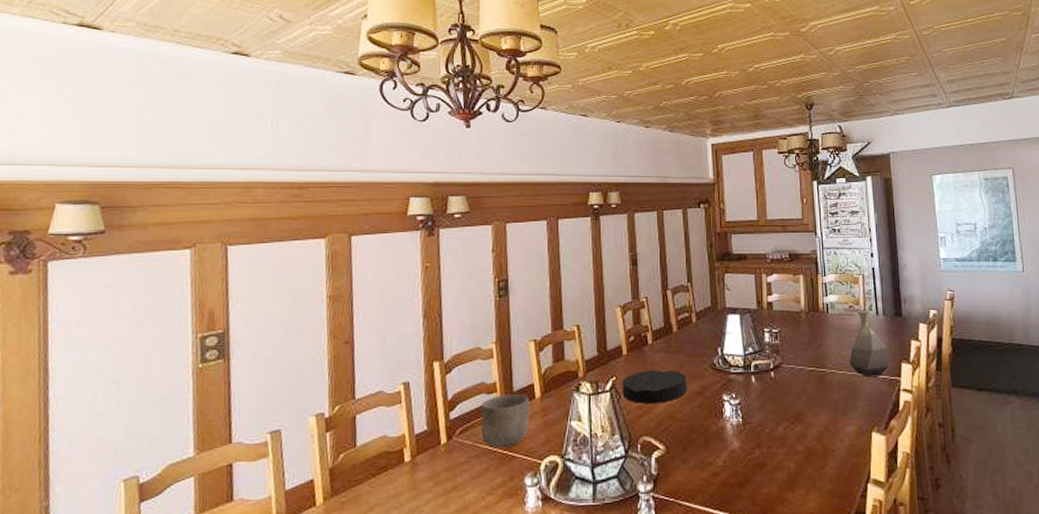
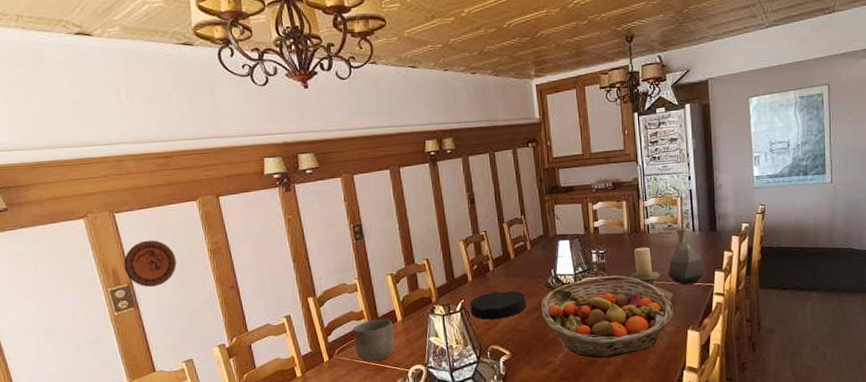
decorative plate: none [224,279,287,336] -> present [123,240,177,288]
fruit basket: none [704,360,856,462] -> present [541,275,674,359]
candle holder: none [805,328,855,393] -> present [629,247,673,299]

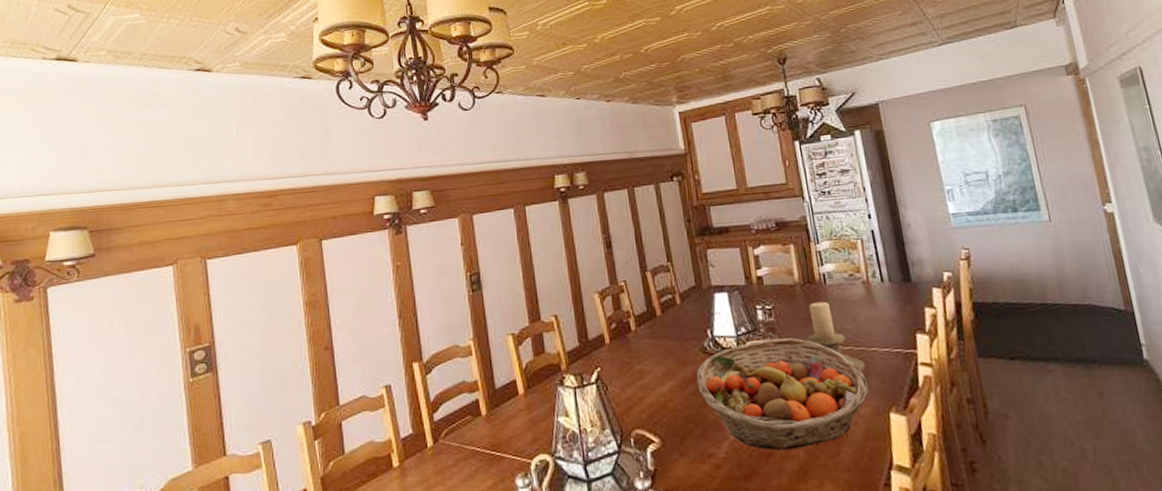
decorative plate: present [123,240,177,288] -> none [208,290,267,348]
bowl: present [352,318,395,362] -> none [464,391,515,449]
plate: present [470,291,527,320] -> none [607,357,679,395]
vase: present [668,227,703,285] -> none [855,276,902,351]

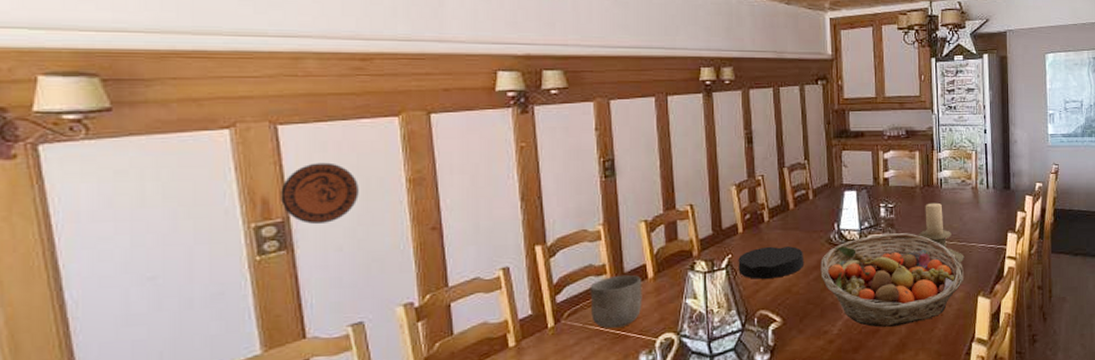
decorative plate: none [208,290,267,348] -> present [281,162,359,225]
bowl: none [464,391,515,449] -> present [590,274,642,329]
plate: none [607,357,679,395] -> present [738,246,805,279]

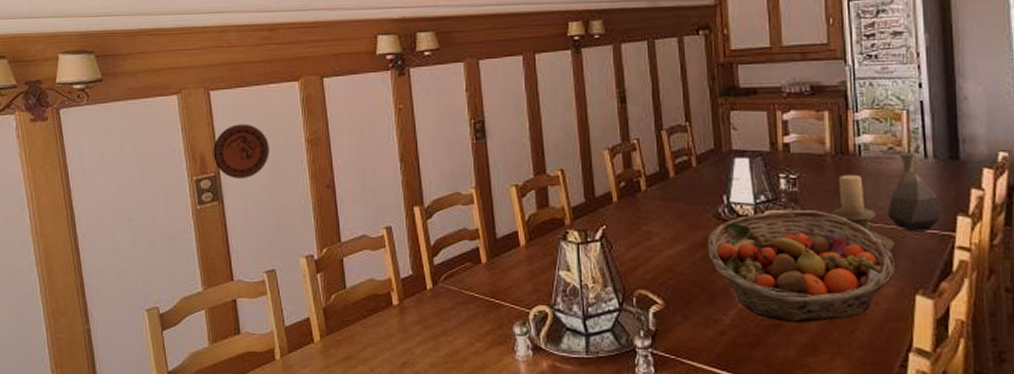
bowl: present [590,274,642,329] -> none [464,240,515,296]
plate: present [738,246,805,279] -> none [613,218,689,255]
vase: none [960,183,996,246] -> present [887,151,940,231]

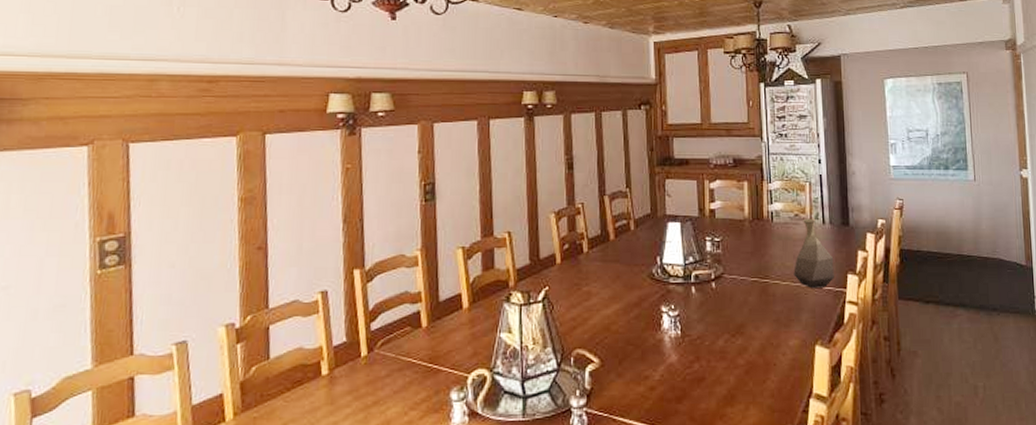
decorative plate: present [213,124,269,180] -> none [125,180,195,241]
fruit basket: present [707,210,896,324] -> none [641,270,800,376]
candle holder: present [831,174,895,250] -> none [748,238,799,305]

